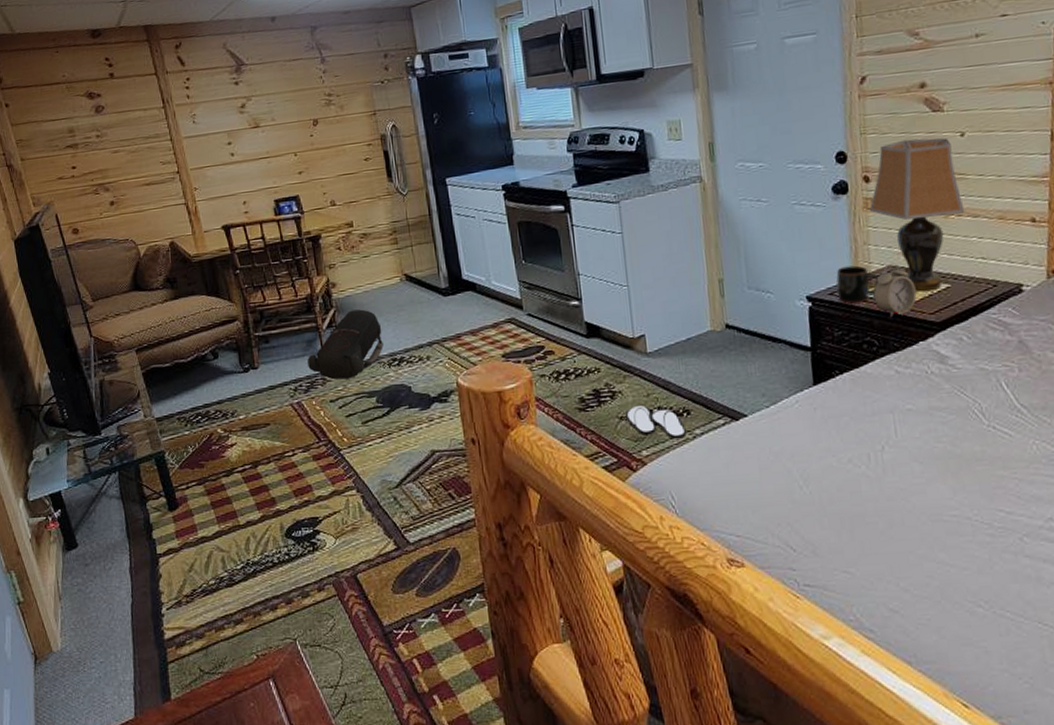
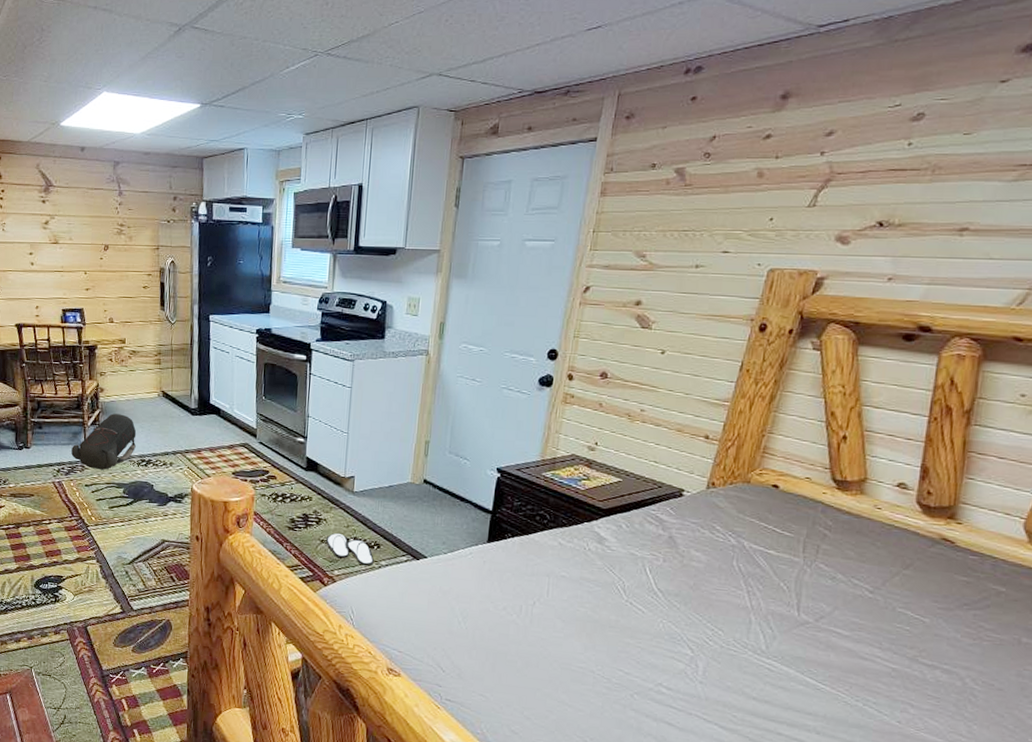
mug: present [836,265,879,304] -> none [524,448,563,482]
table lamp: present [869,137,965,293] -> none [566,348,651,483]
alarm clock: present [873,263,917,317] -> none [554,452,592,498]

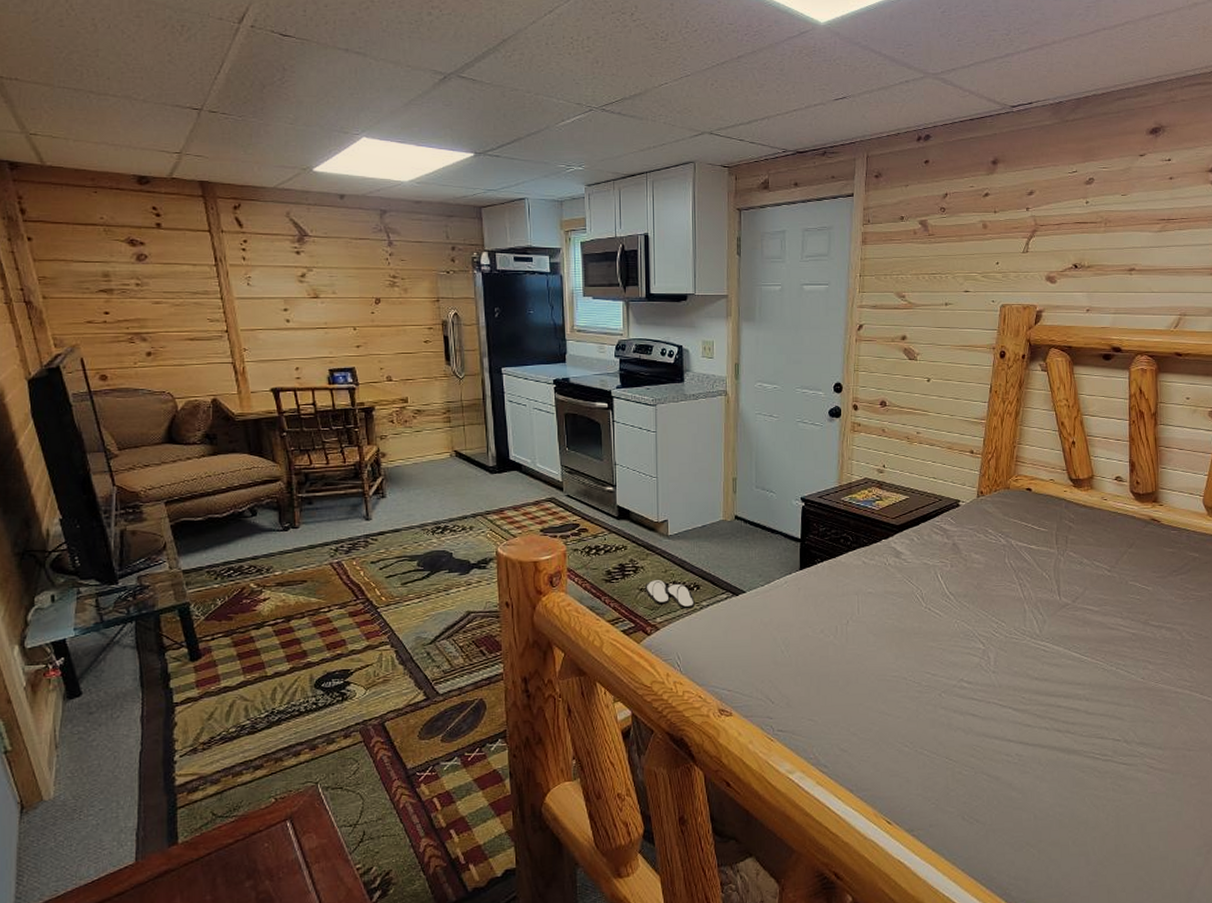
backpack: present [71,413,137,470] -> none [351,479,429,543]

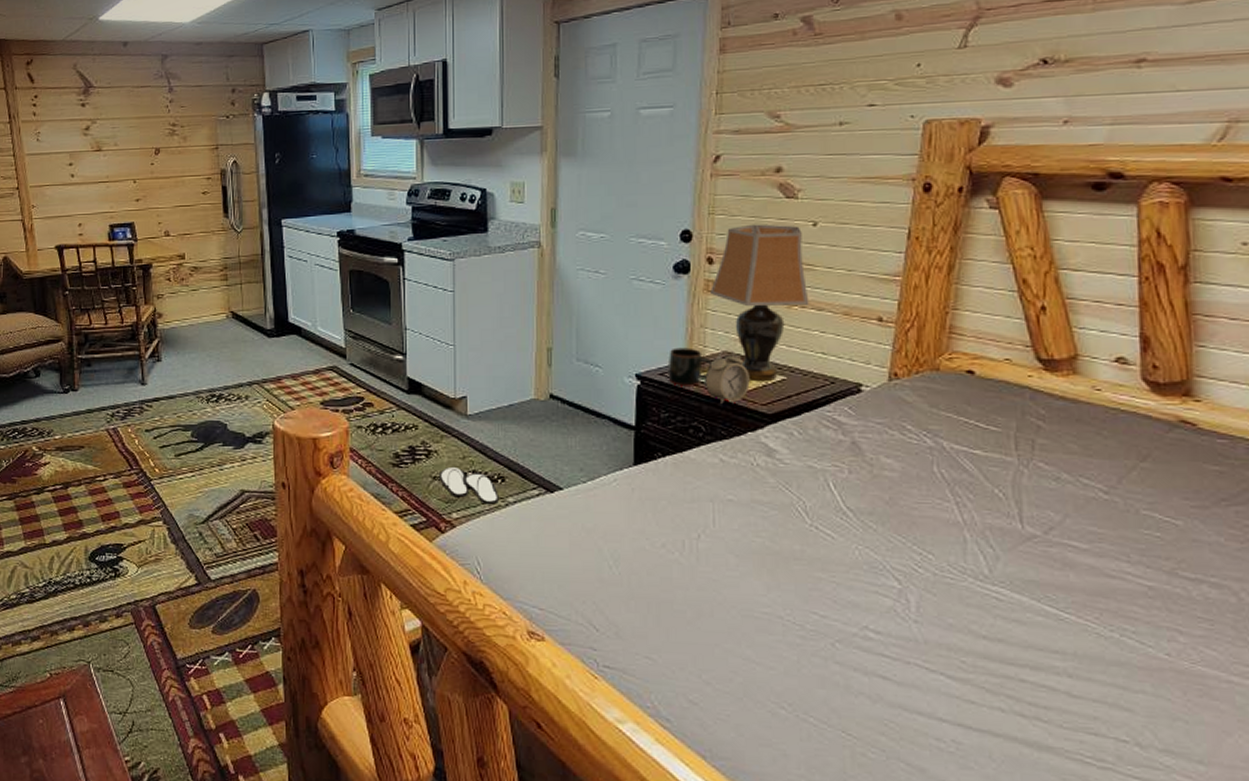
mug: none [824,475,857,506] -> present [667,348,713,386]
alarm clock: none [852,476,884,518] -> present [705,349,750,404]
table lamp: none [855,379,925,501] -> present [709,224,810,382]

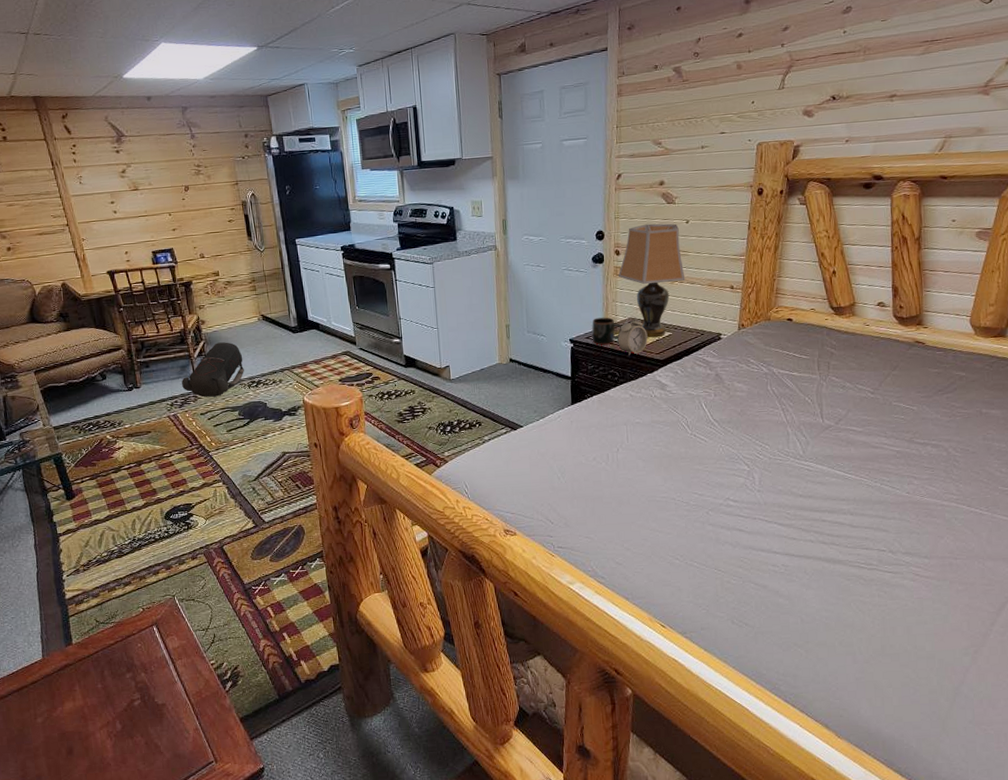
backpack: none [127,342,204,410] -> present [182,342,244,397]
slippers: present [440,467,499,505] -> none [433,419,478,444]

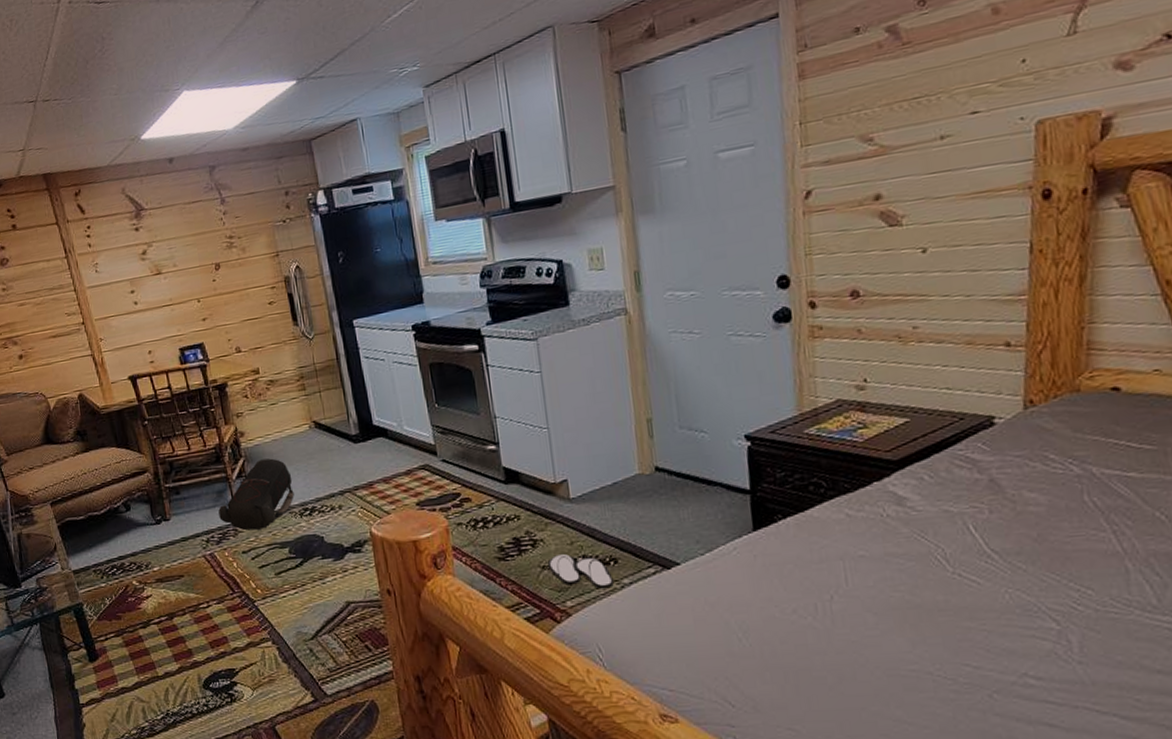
slippers: none [433,419,478,444] -> present [548,554,614,589]
mug: present [591,317,622,345] -> none [778,400,827,442]
alarm clock: present [617,316,648,355] -> none [820,396,871,455]
table lamp: present [618,223,686,338] -> none [815,255,927,428]

